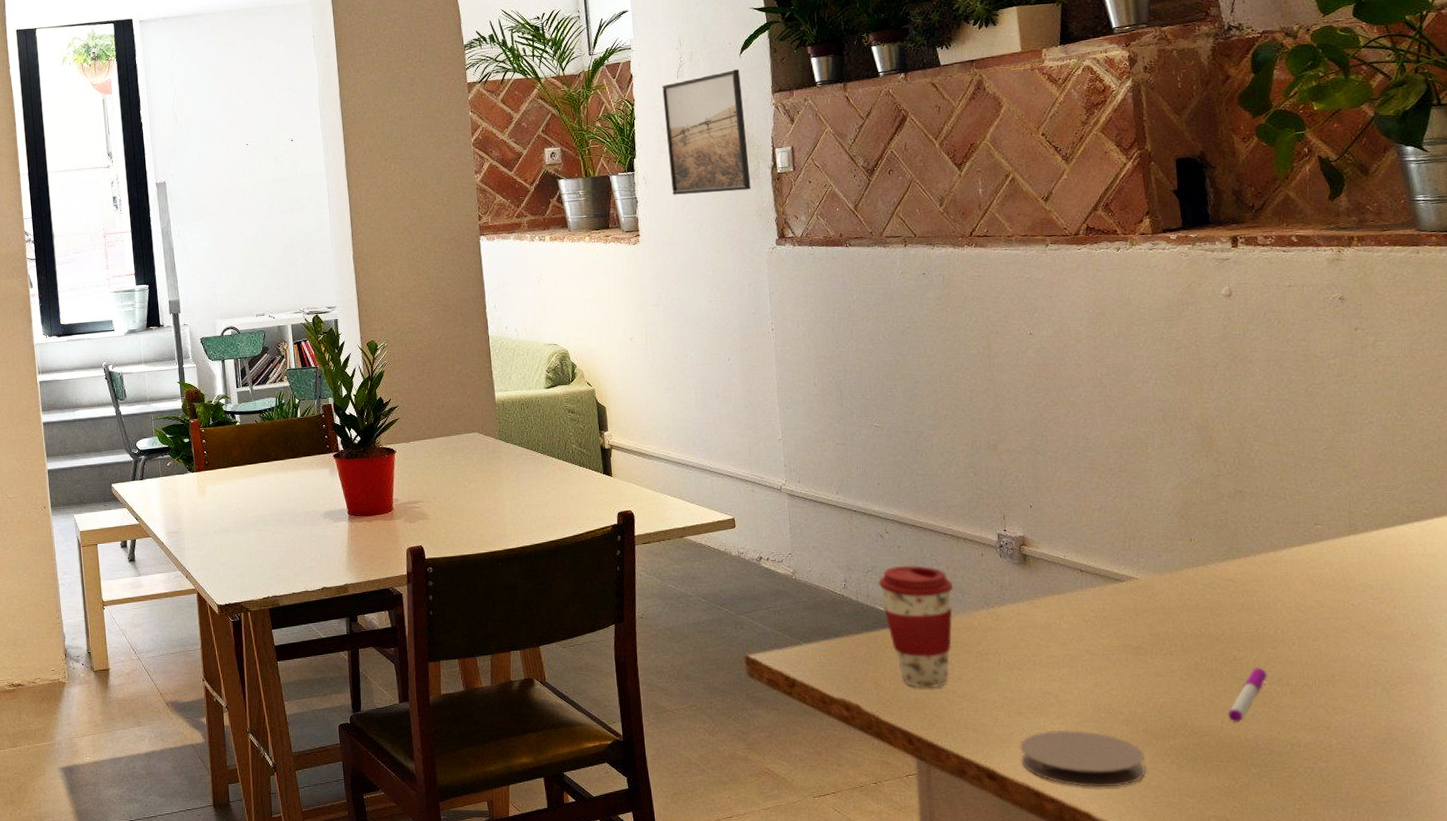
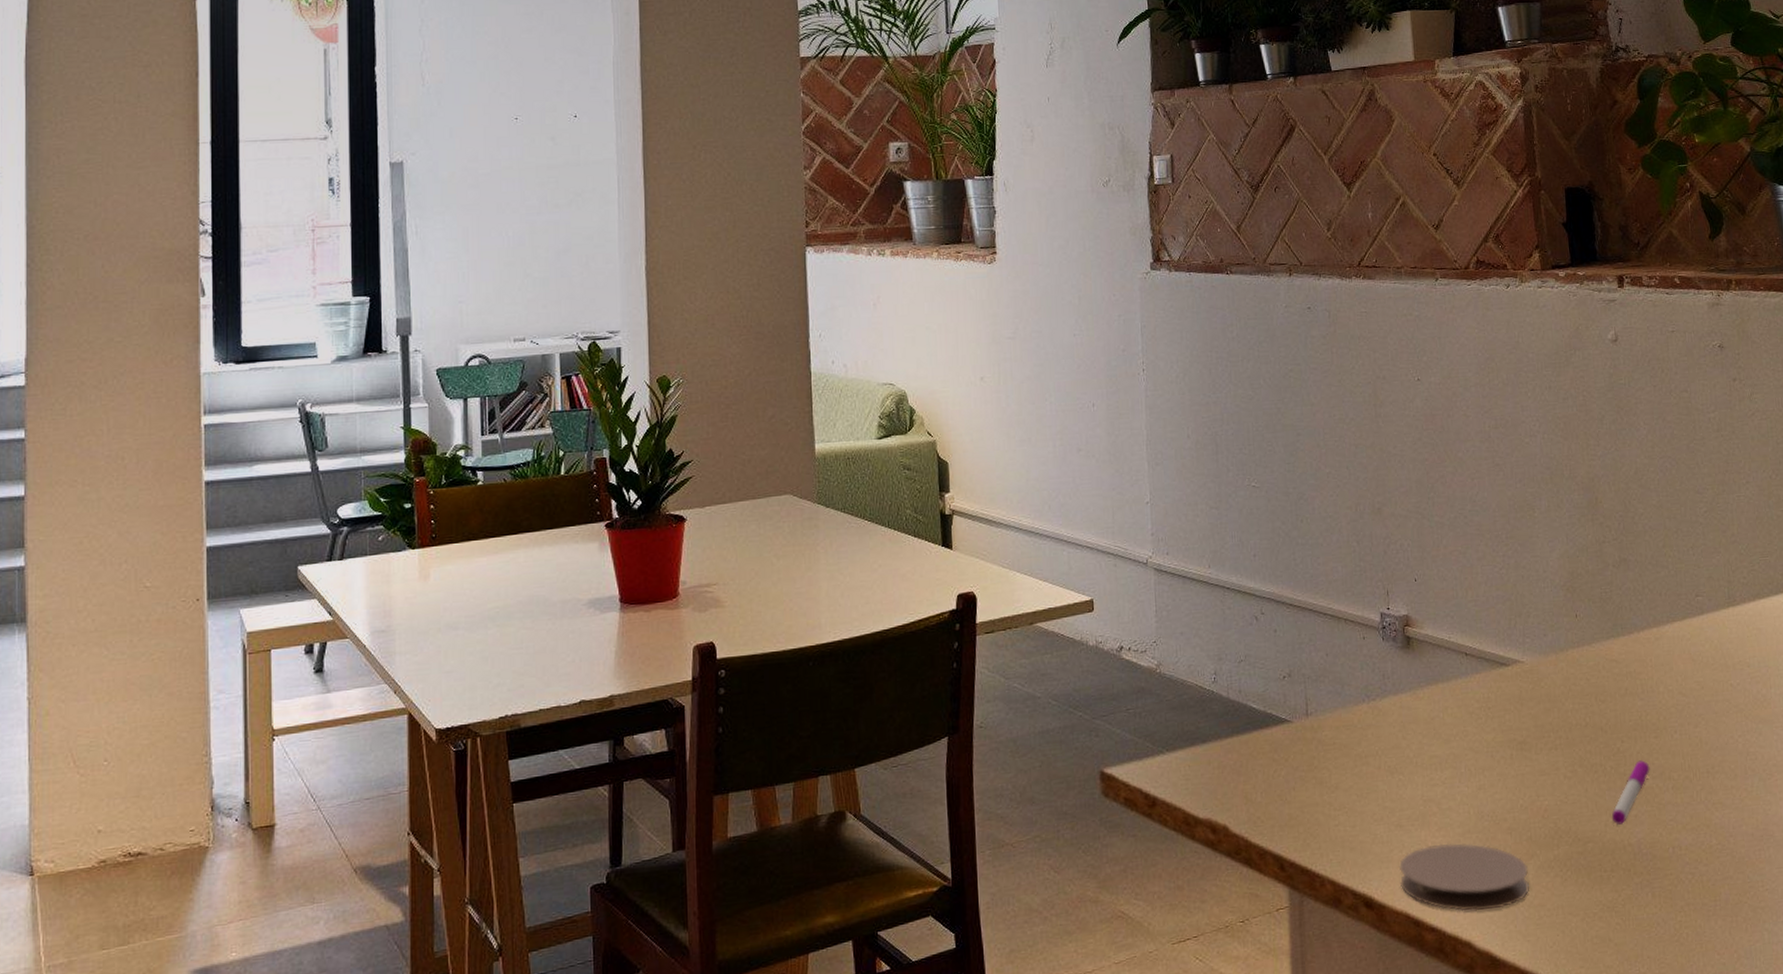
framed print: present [662,69,751,195] -> none [1029,61,1125,206]
coffee cup: present [879,565,954,689] -> none [1252,652,1333,801]

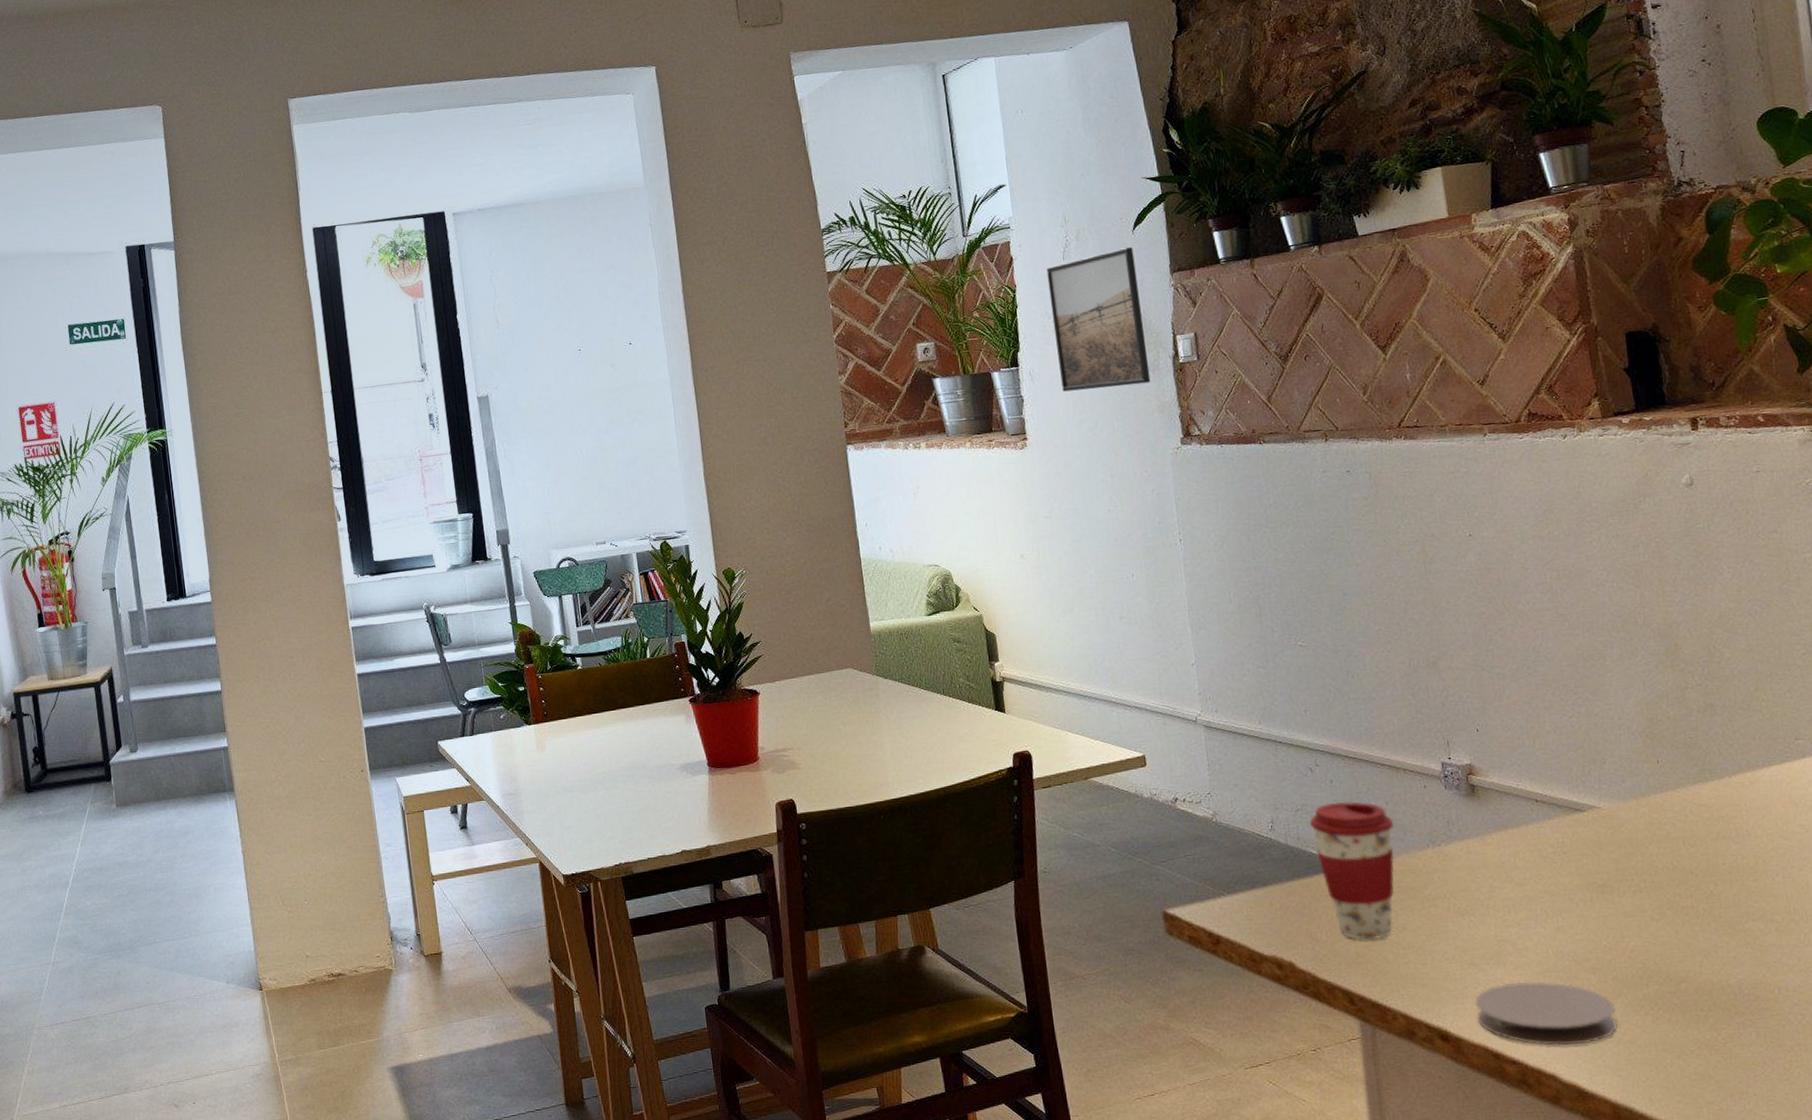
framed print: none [1029,61,1125,206] -> present [1046,247,1151,392]
coffee cup: none [1252,652,1333,801] -> present [1310,801,1395,940]
pen: present [1611,760,1650,825] -> none [1706,903,1749,966]

